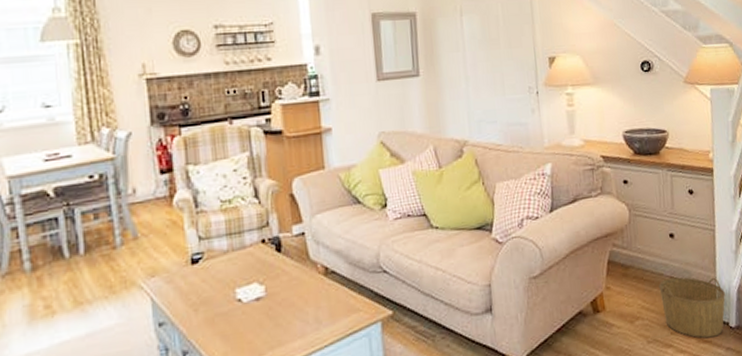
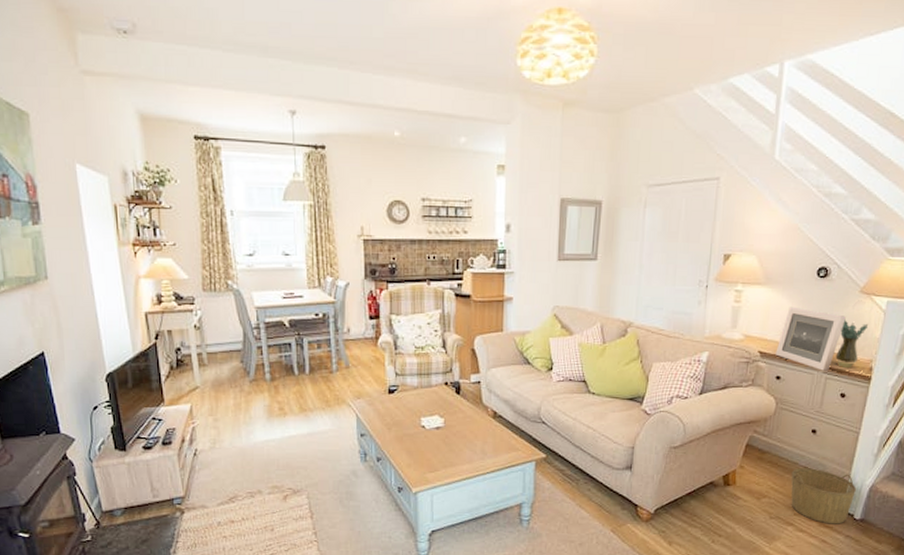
picture frame: none [617,104,677,170] -> present [775,307,846,372]
vase: none [674,112,699,163] -> present [835,320,869,369]

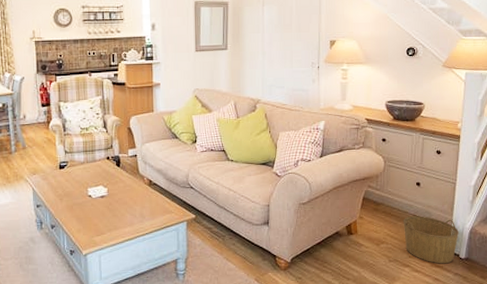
picture frame: present [775,307,846,372] -> none [380,80,434,134]
vase: present [835,320,869,369] -> none [429,89,453,130]

